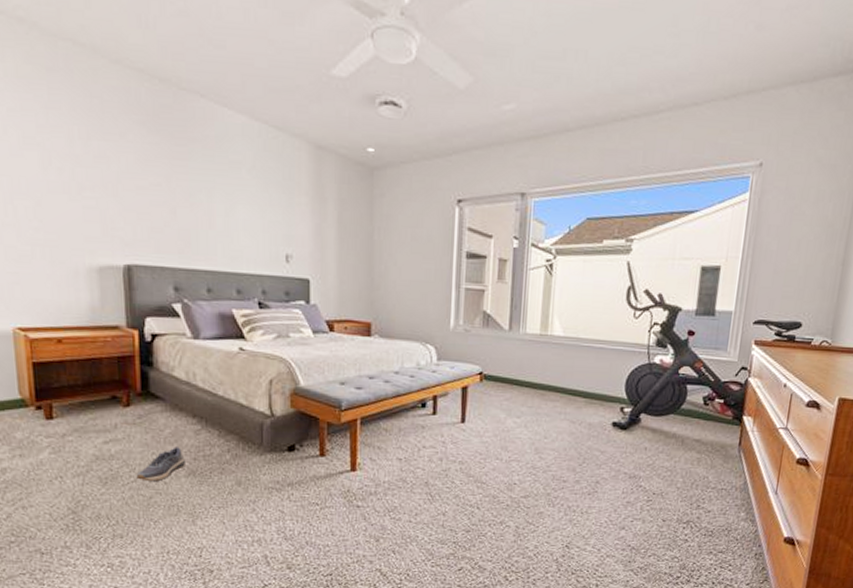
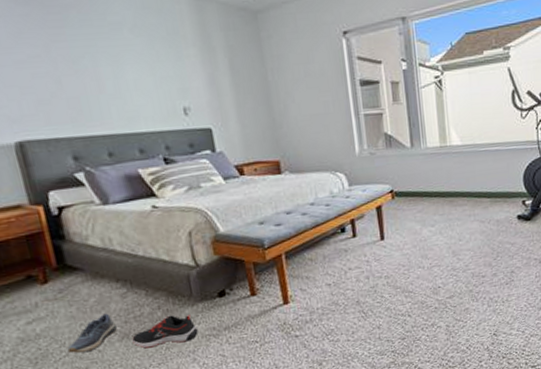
athletic shoe: none [198,460,262,490] -> present [132,315,198,349]

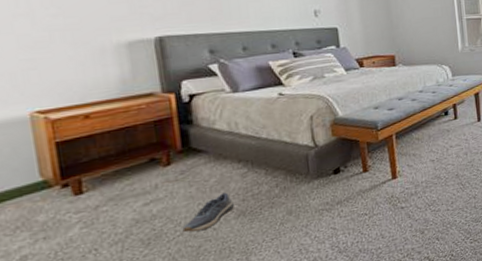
athletic shoe: present [132,315,198,349] -> none [248,191,312,225]

